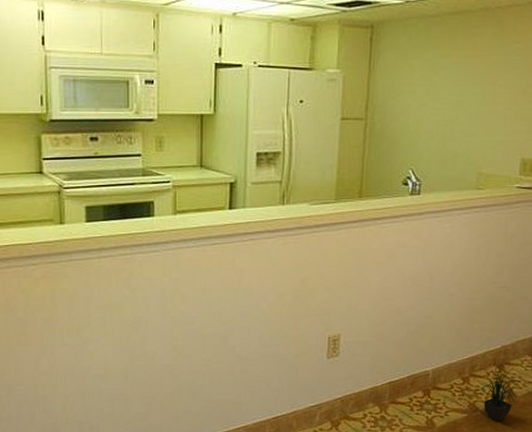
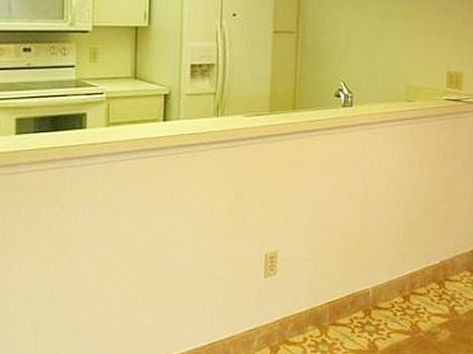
potted plant: present [477,358,522,421] -> none [418,274,463,343]

